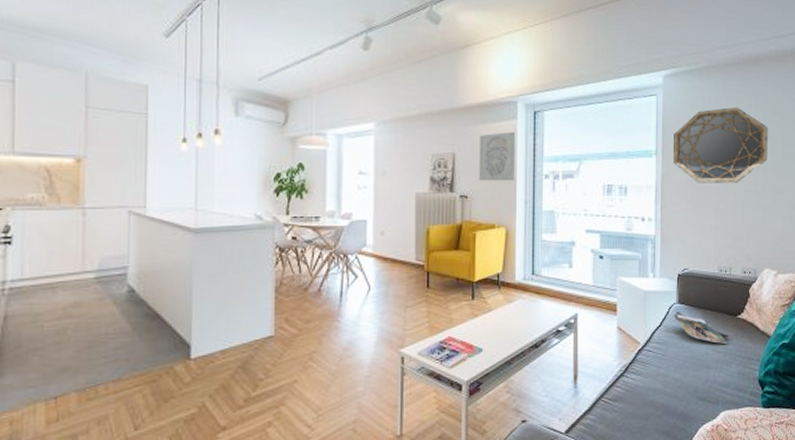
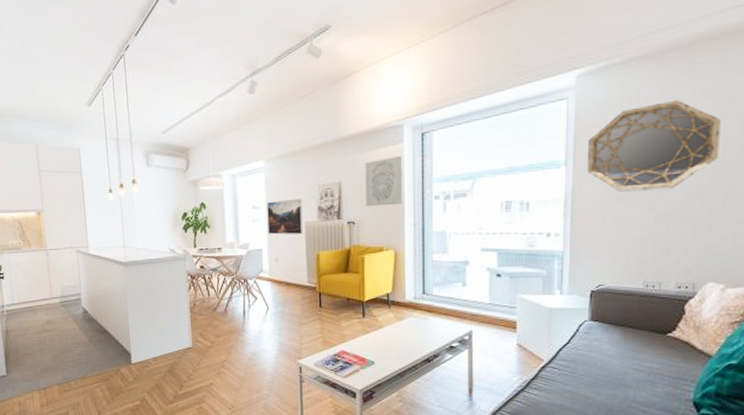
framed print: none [375,166,414,207] -> present [267,198,303,235]
magazine: present [675,311,730,345] -> none [586,329,656,364]

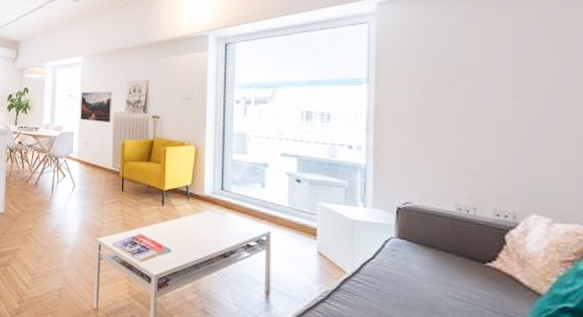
wall art: present [365,155,402,207] -> none [170,61,205,105]
home mirror: present [588,99,721,192] -> none [391,30,534,115]

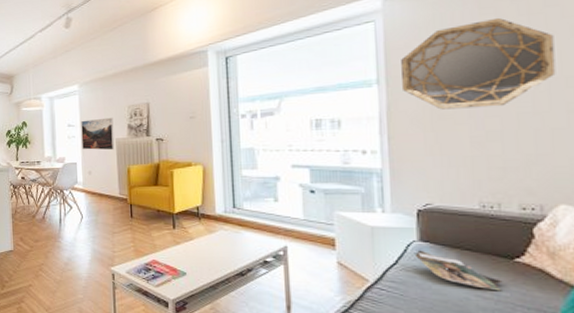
home mirror: none [391,30,534,115] -> present [401,17,556,110]
magazine: none [392,246,474,294] -> present [415,250,503,292]

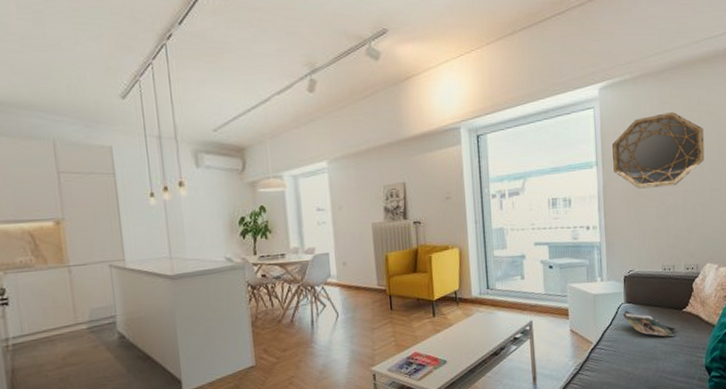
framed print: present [81,117,115,150] -> none [332,199,371,238]

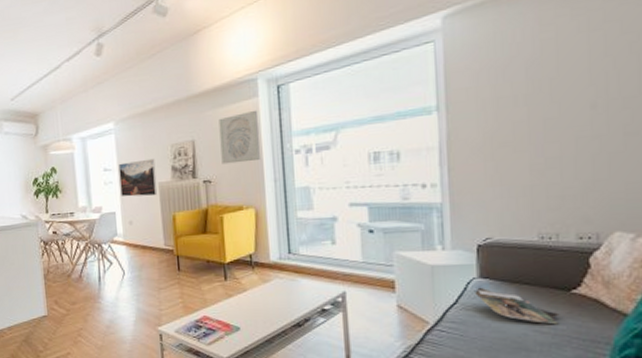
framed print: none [332,199,371,238] -> present [118,158,158,197]
wall art: none [427,156,463,207] -> present [219,110,260,165]
home mirror: present [612,111,705,189] -> none [461,35,614,137]

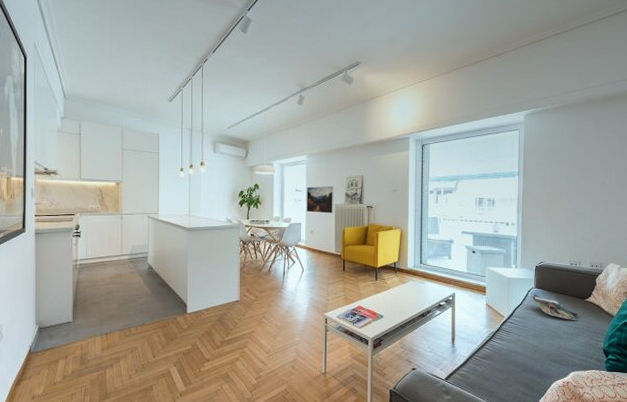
wall art: present [219,110,260,165] -> none [381,159,407,196]

